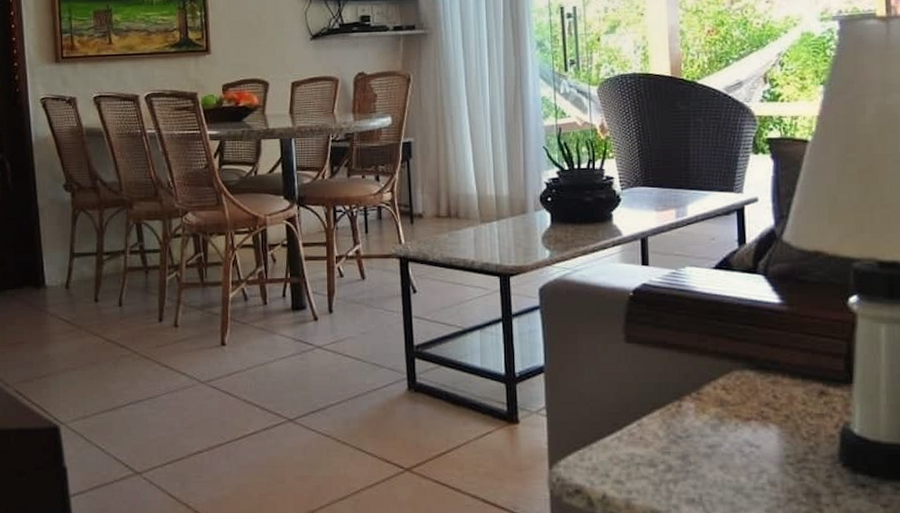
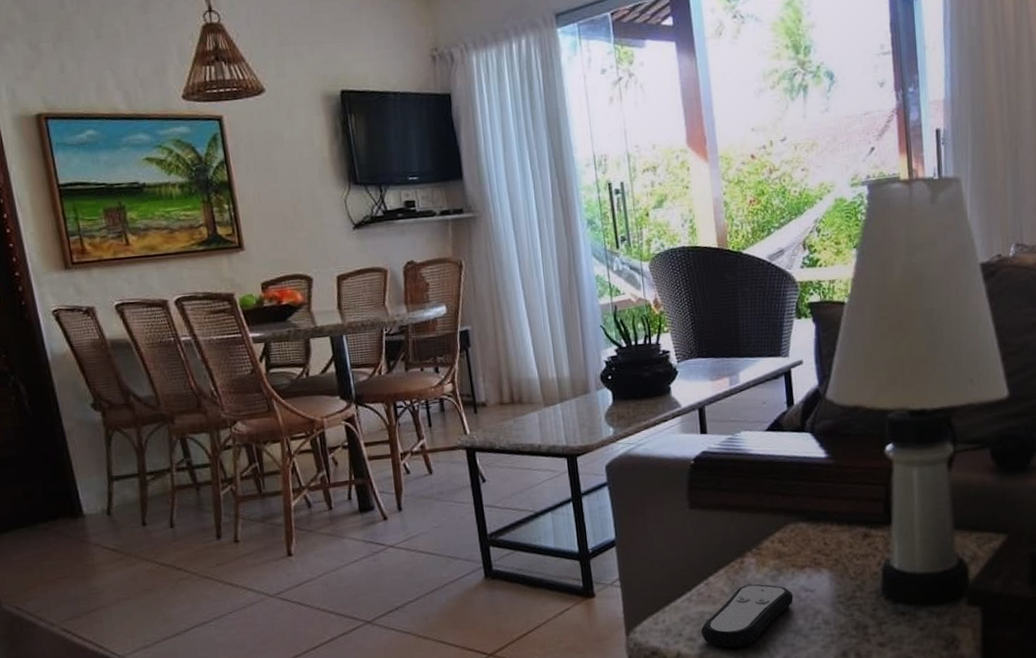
remote control: none [630,431,736,498] -> present [701,584,793,648]

